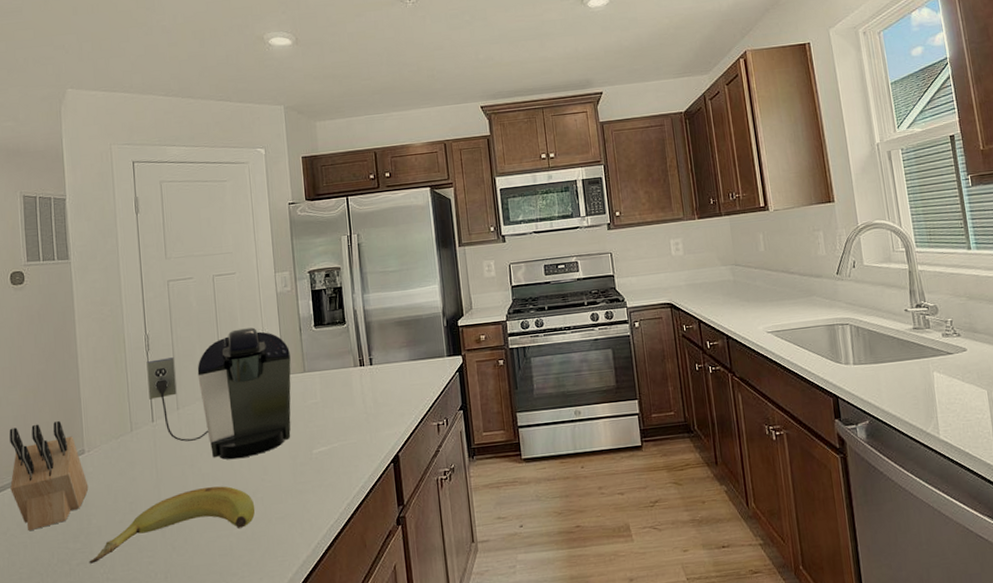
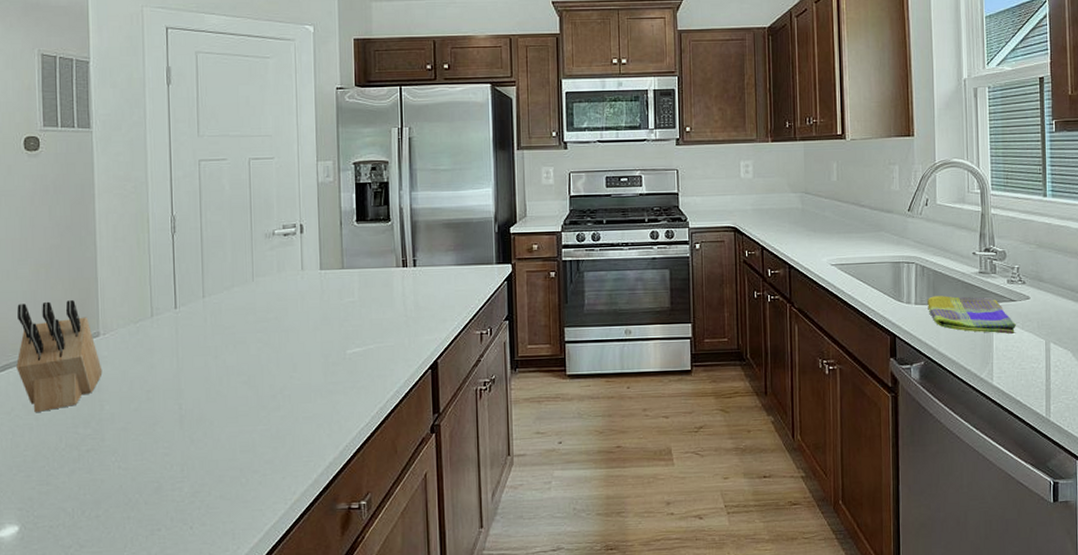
banana: present [89,486,255,564] -> none [100,380,282,451]
coffee maker: present [146,327,291,460] -> none [171,217,329,354]
dish towel: none [865,352,956,388] -> present [927,296,1016,334]

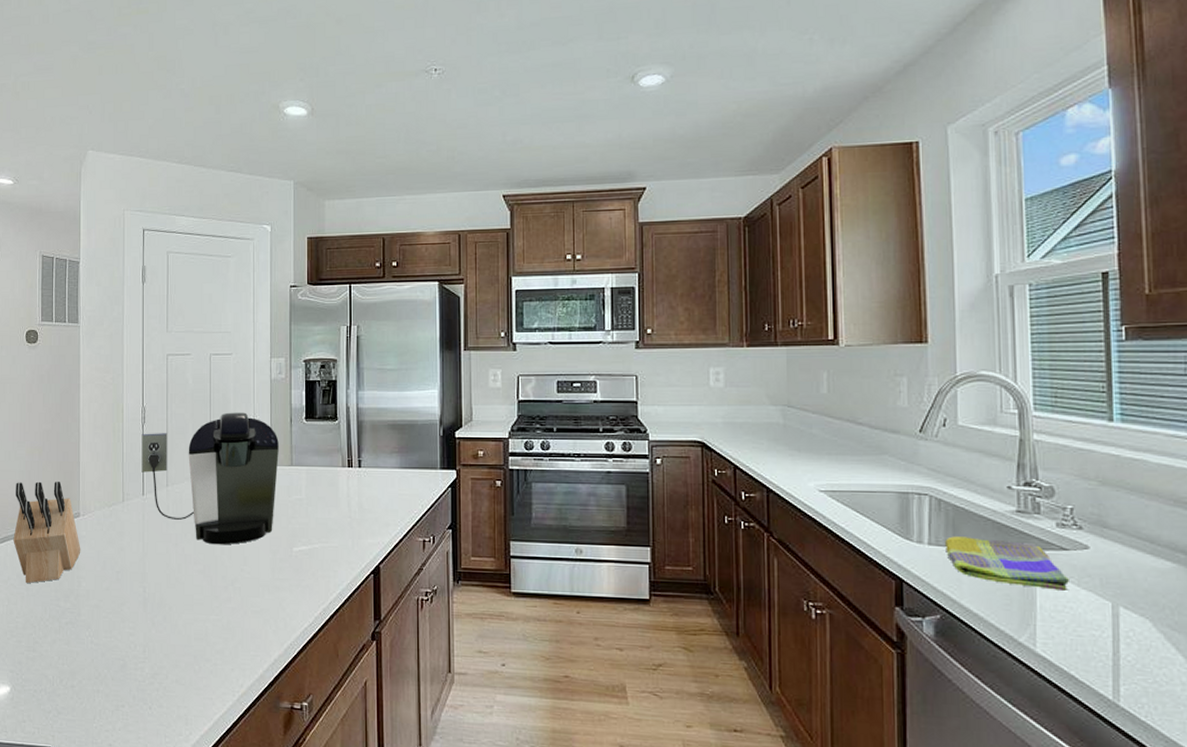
coffee maker: none [171,217,329,354] -> present [141,412,279,545]

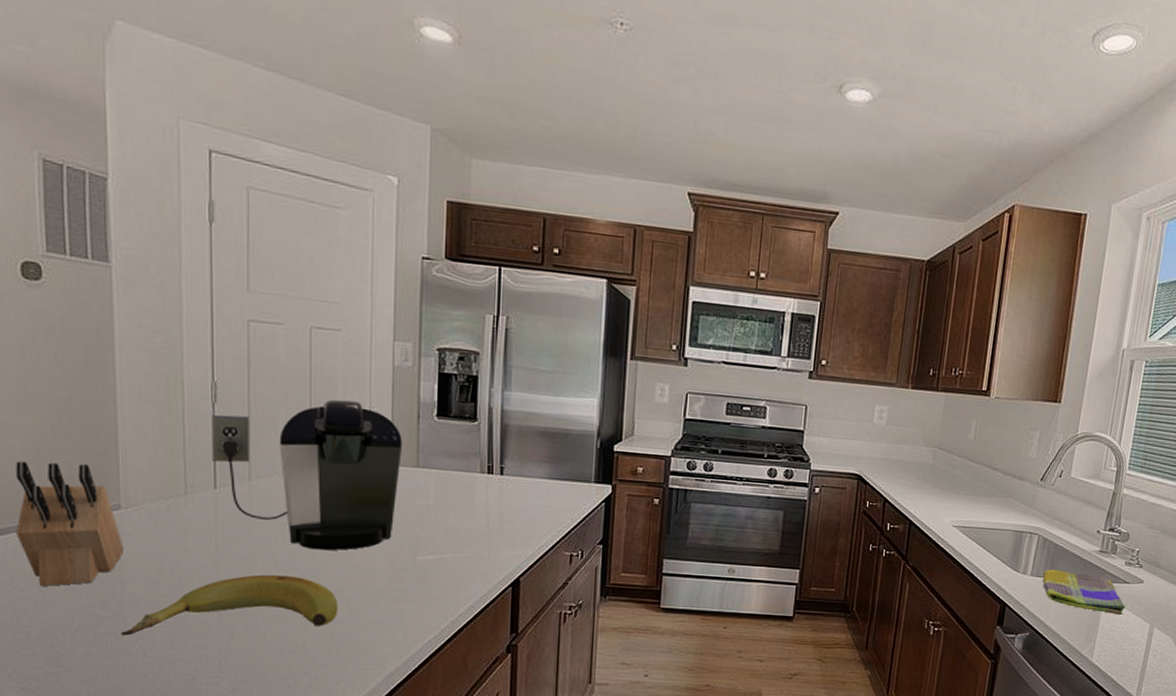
banana: none [76,568,233,625] -> present [121,574,339,636]

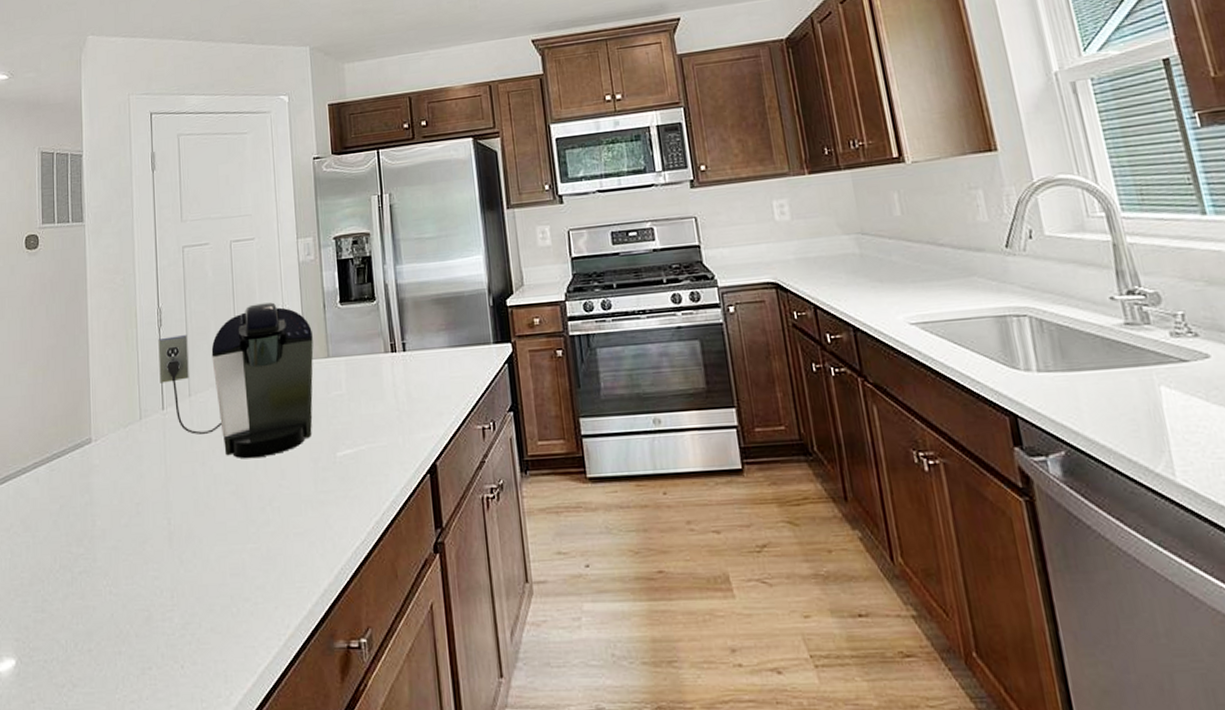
knife block: present [16,461,124,587] -> none [16,404,94,530]
banana: present [121,574,339,636] -> none [92,490,271,573]
dish towel: present [1042,569,1125,615] -> none [1054,357,1197,409]

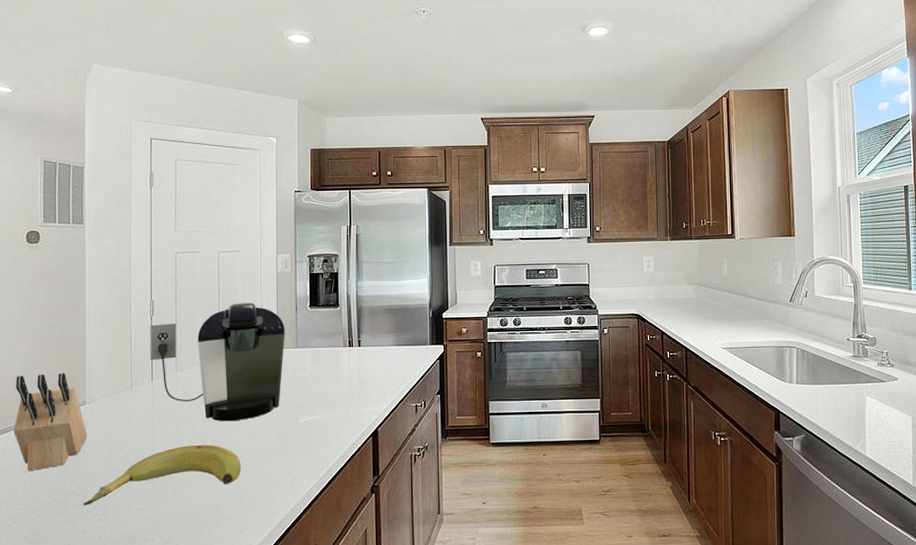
knife block: none [16,404,94,530] -> present [14,373,87,472]
banana: none [92,490,271,573] -> present [83,445,242,505]

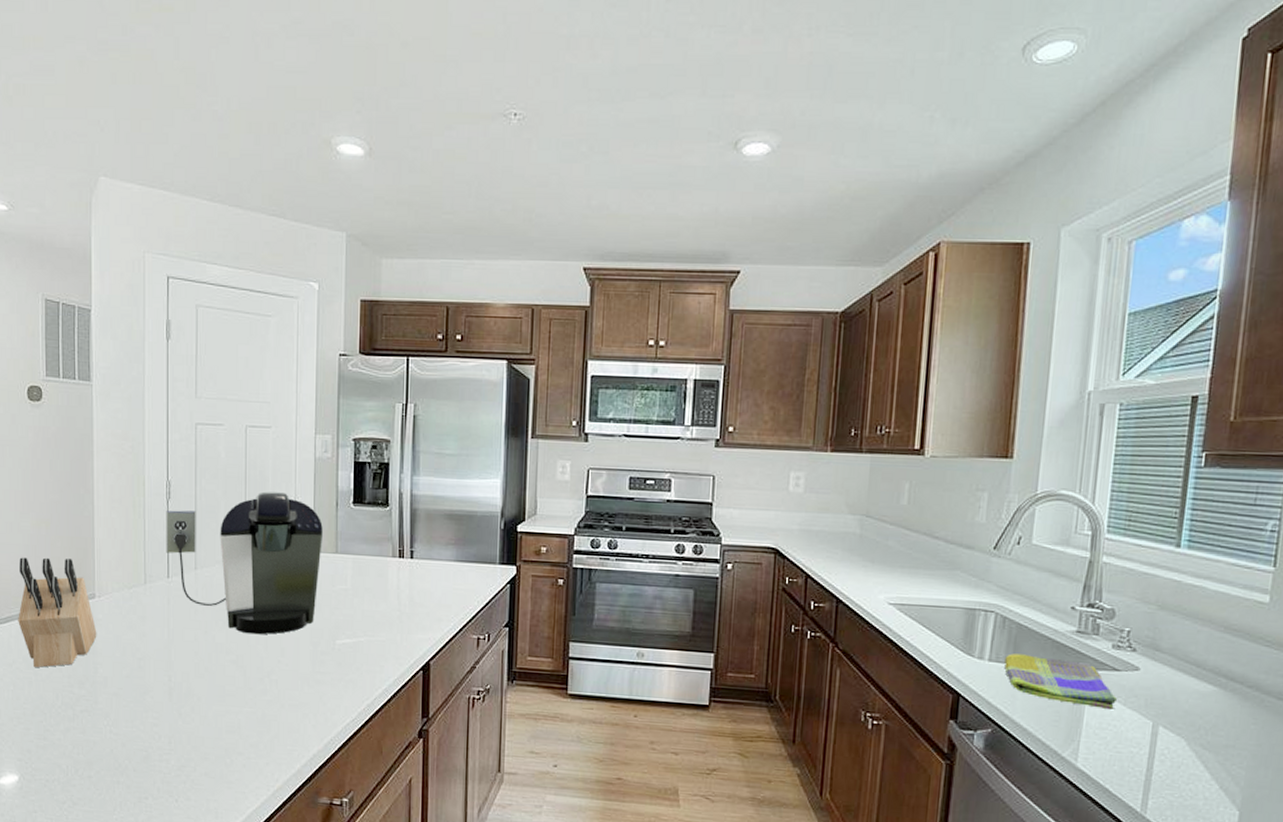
banana: present [83,445,242,505] -> none [93,657,268,713]
dish towel: none [807,376,886,411] -> present [1004,653,1117,709]

